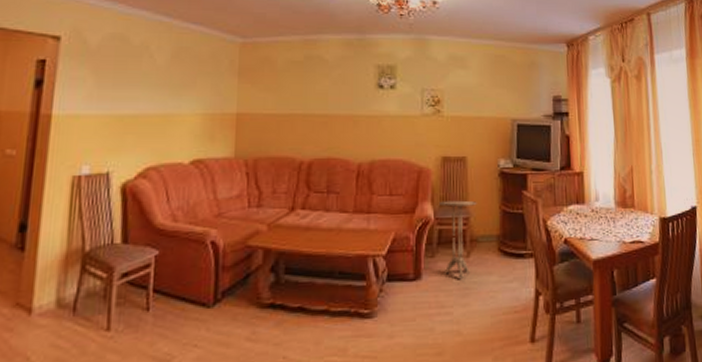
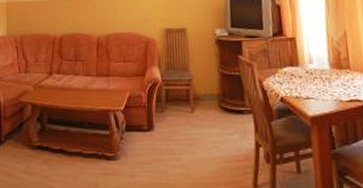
side table: present [440,200,477,278] -> none [165,65,198,130]

